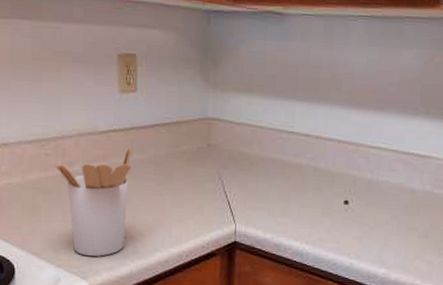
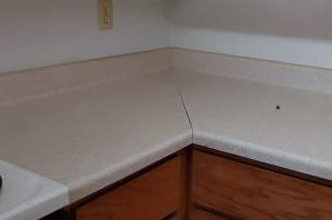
utensil holder: present [55,147,132,257] -> none [42,72,108,165]

